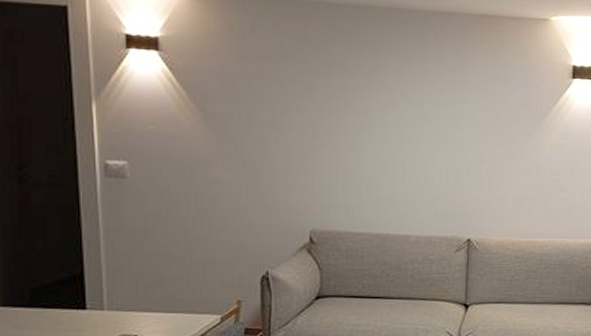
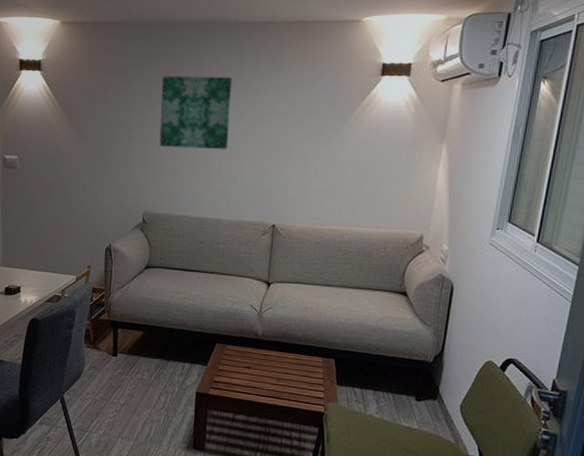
wall art: none [327,66,413,155] -> present [159,76,232,150]

